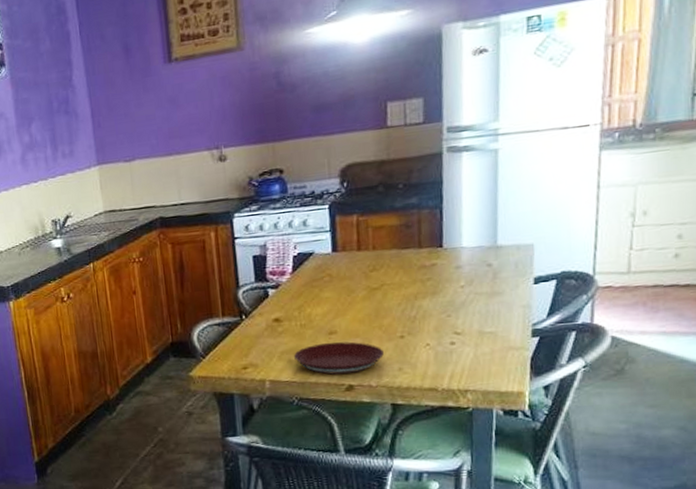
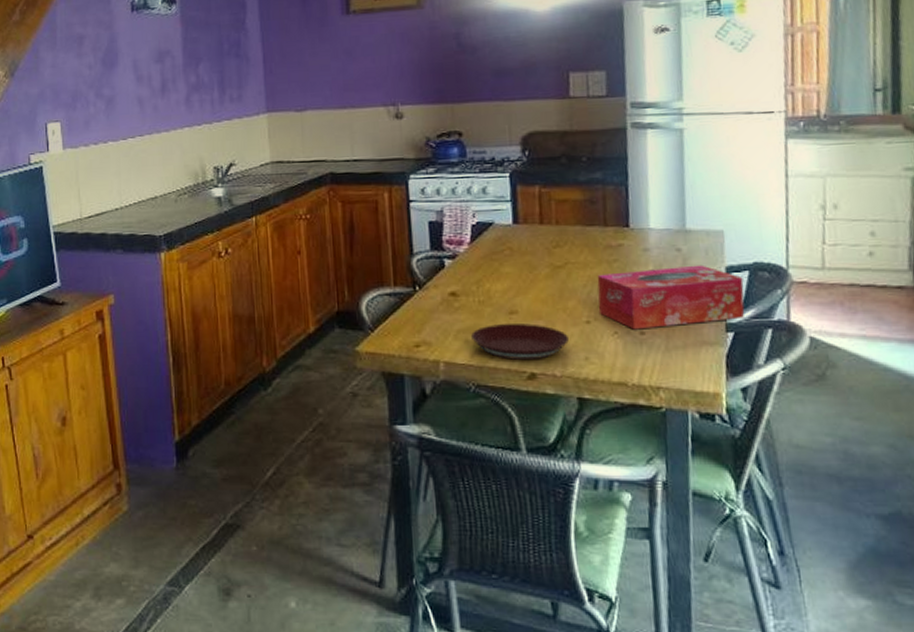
tissue box: none [411,277,551,341] -> present [597,265,745,330]

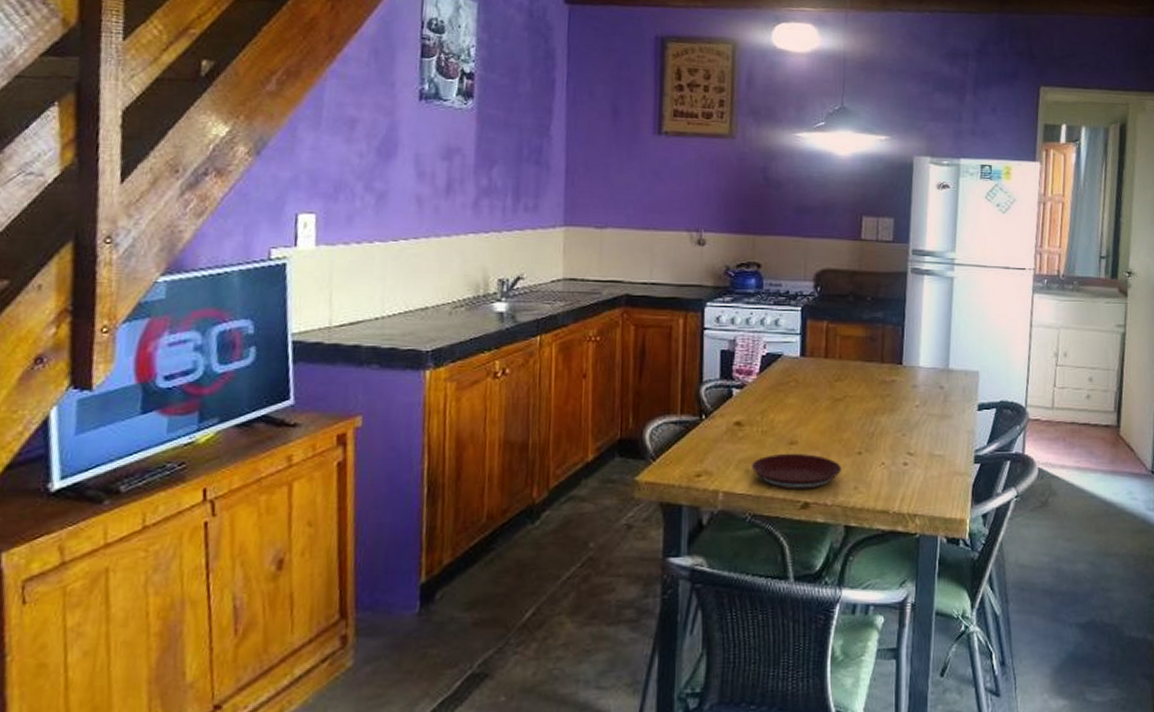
tissue box: present [597,265,745,330] -> none [869,402,991,461]

